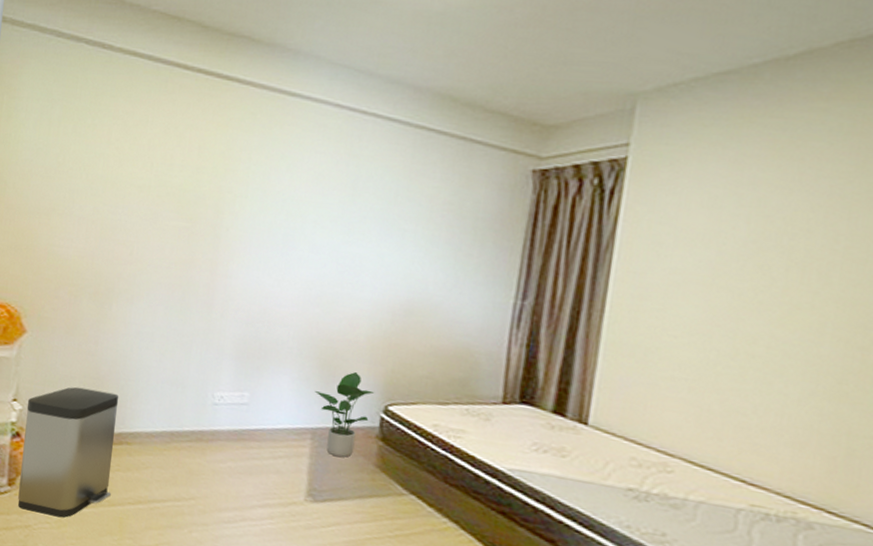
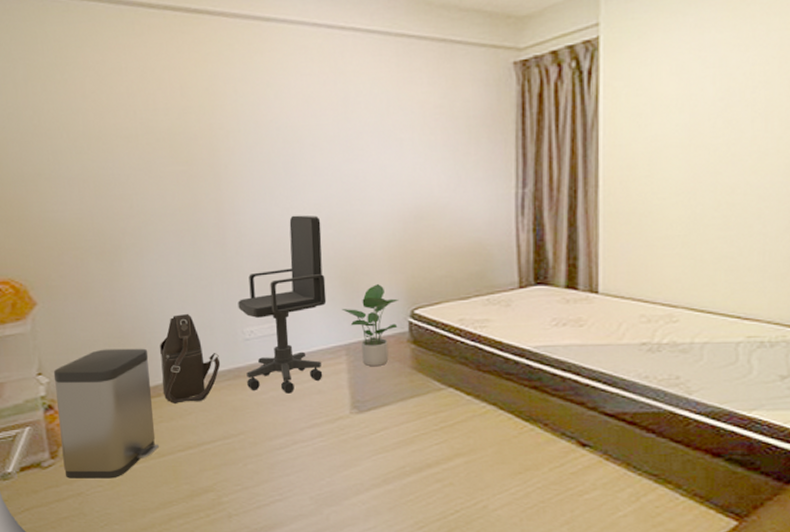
shoulder bag: none [125,366,186,458] -> present [159,313,221,405]
office chair: none [207,288,310,468] -> present [238,215,327,394]

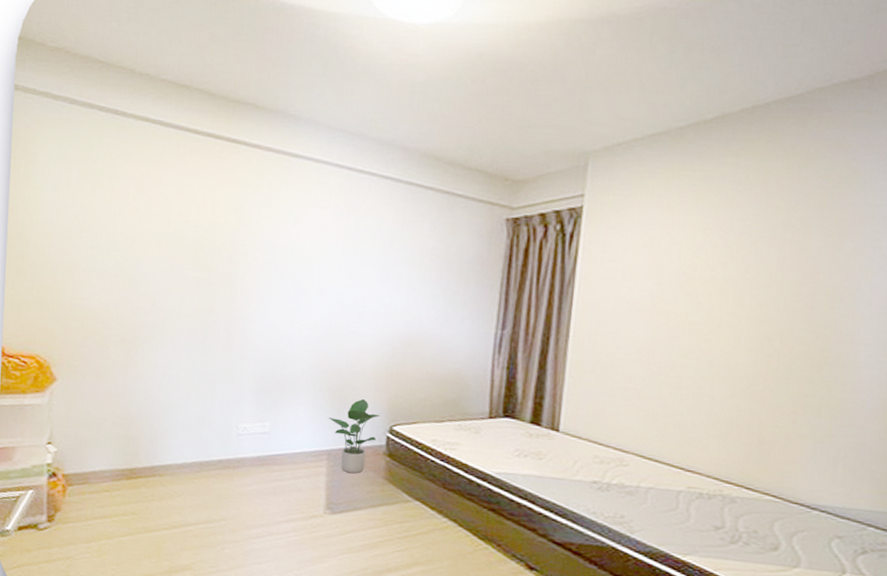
pedal bin: present [53,348,159,479] -> none [58,427,150,547]
shoulder bag: present [159,313,221,405] -> none [157,404,213,486]
office chair: present [238,215,327,394] -> none [234,328,320,489]

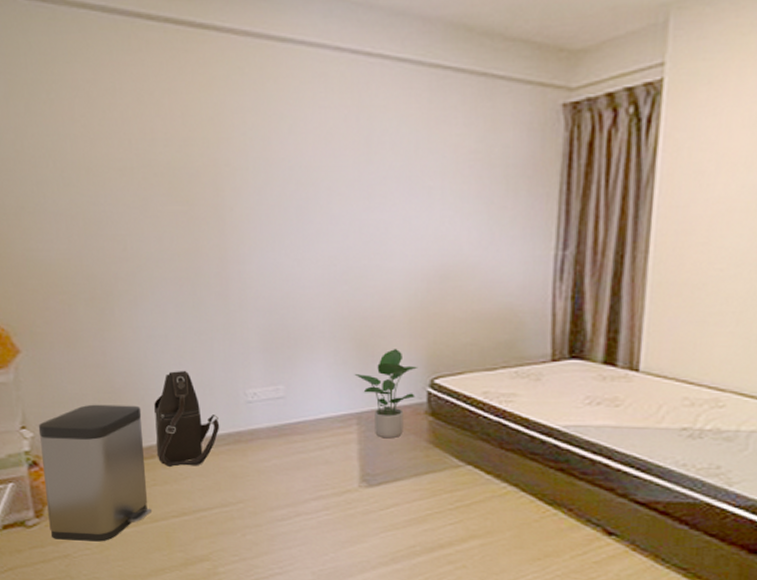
pedal bin: none [58,427,150,547] -> present [38,404,152,542]
shoulder bag: none [157,404,213,486] -> present [153,370,220,468]

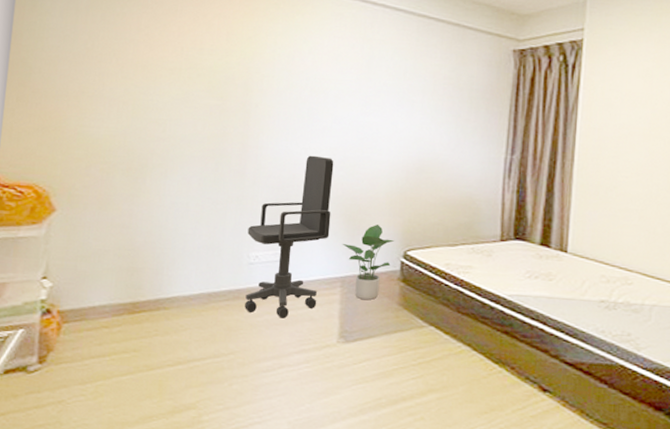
pedal bin: present [38,404,152,542] -> none [50,259,155,389]
shoulder bag: present [153,370,220,468] -> none [162,233,223,320]
office chair: none [240,268,338,462] -> present [245,155,334,319]

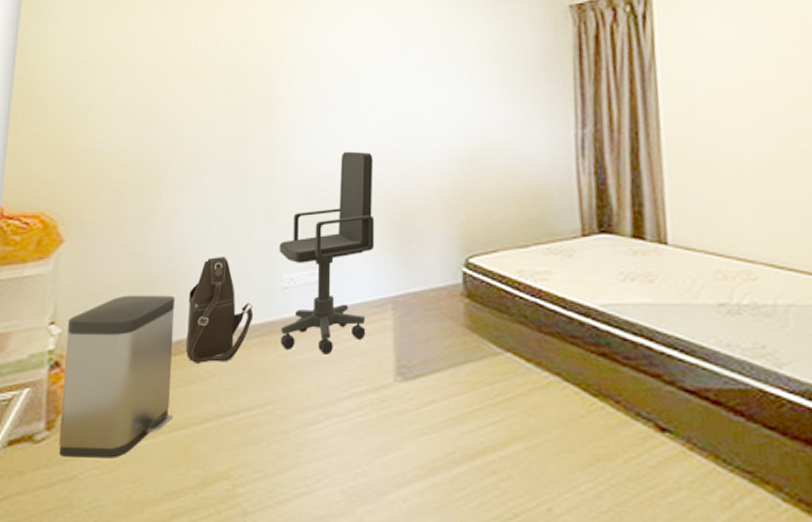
pedal bin: none [50,259,155,389] -> present [59,295,176,458]
shoulder bag: none [162,233,223,320] -> present [185,256,254,365]
potted plant: present [342,225,395,301] -> none [390,228,453,324]

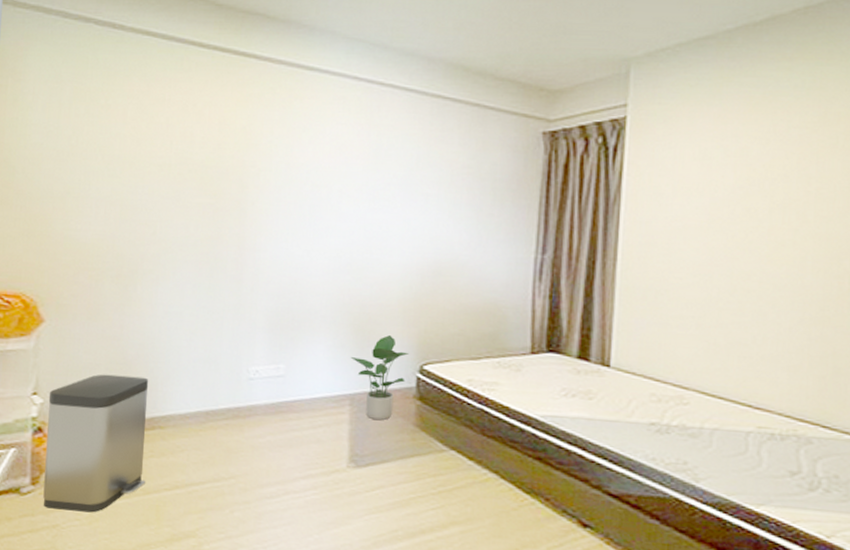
shoulder bag: present [185,256,254,365] -> none [157,345,221,440]
office chair: present [279,151,375,355] -> none [245,258,340,440]
potted plant: none [390,228,453,324] -> present [350,335,410,421]

